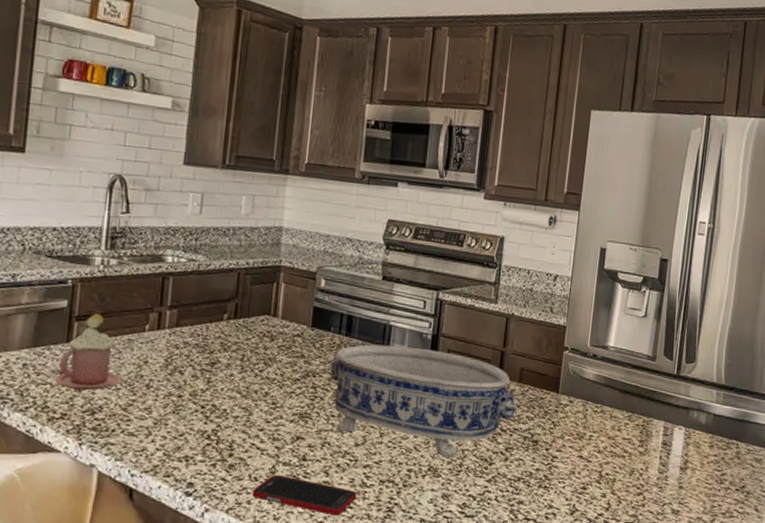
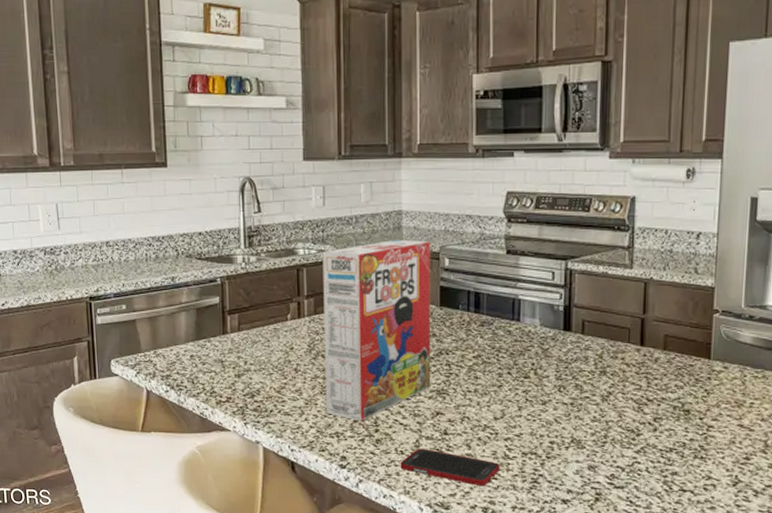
mug: present [55,314,123,390] -> none [218,307,274,376]
cereal box: none [176,255,308,444] -> present [322,239,431,421]
decorative bowl: present [329,344,517,458] -> none [462,319,663,430]

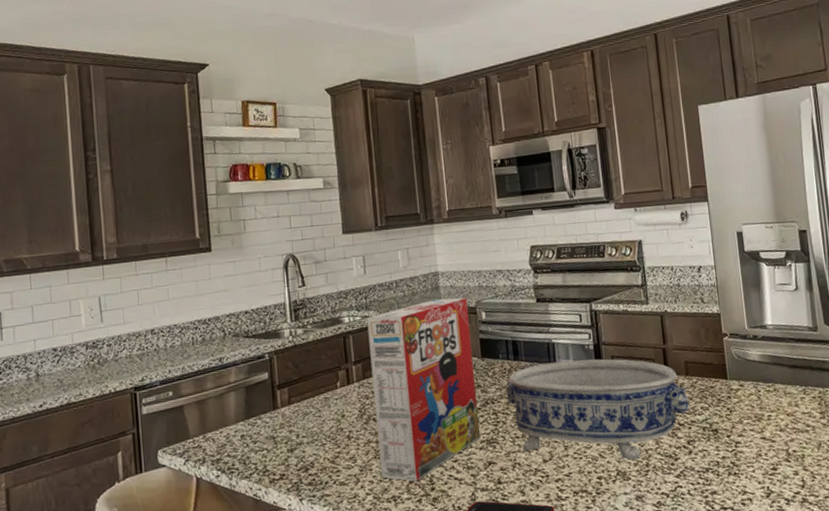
decorative bowl: none [462,319,663,430] -> present [505,358,691,461]

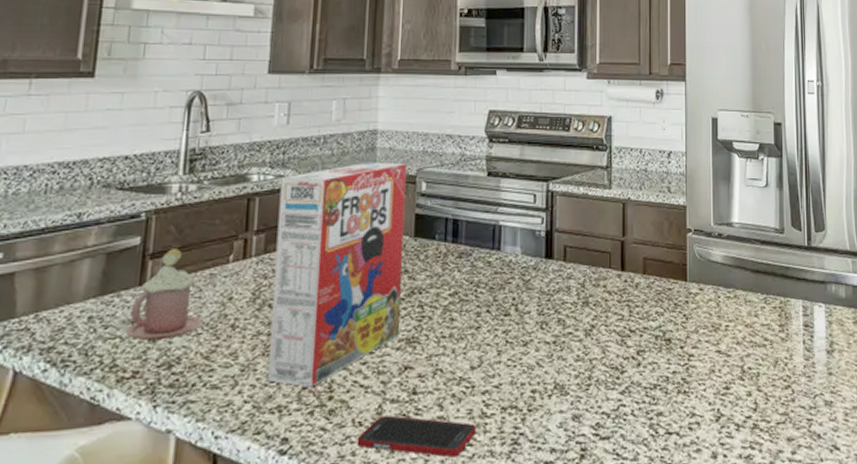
mug: none [269,380,326,451] -> present [125,249,204,341]
decorative bowl: present [505,358,691,461] -> none [437,247,644,372]

